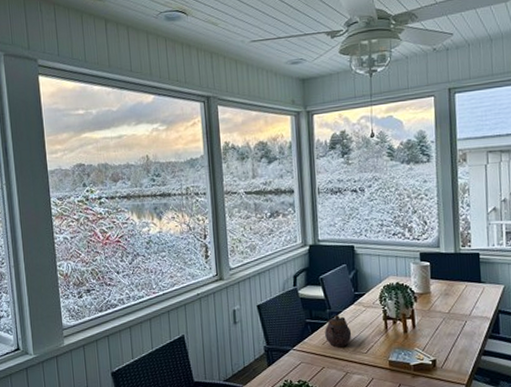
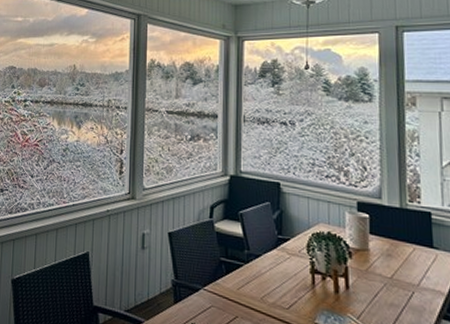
teapot: present [325,314,352,348] -> none [241,257,272,297]

